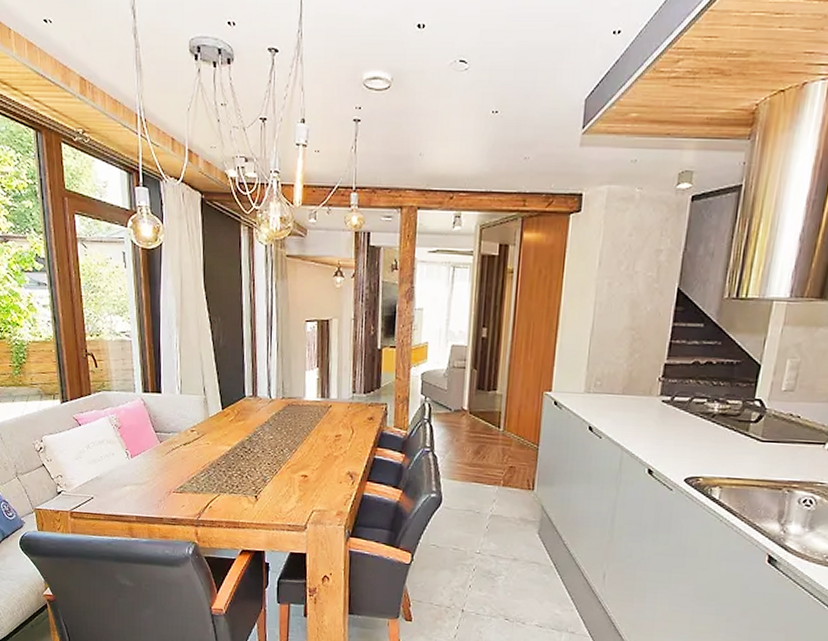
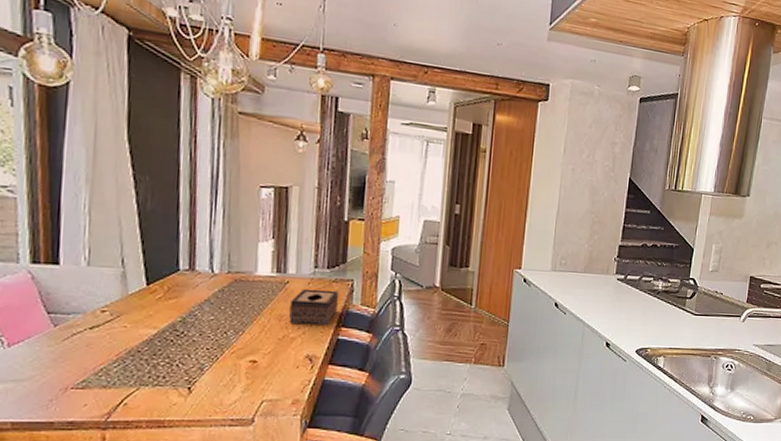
tissue box: none [332,412,375,446] -> present [289,288,339,326]

